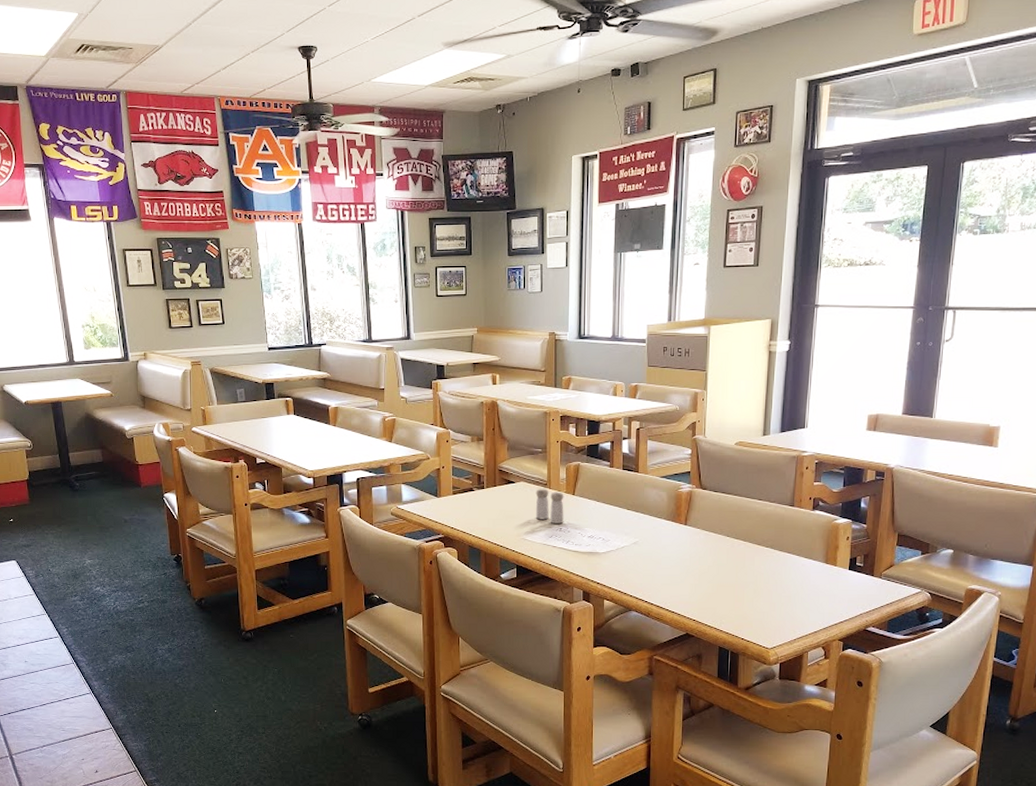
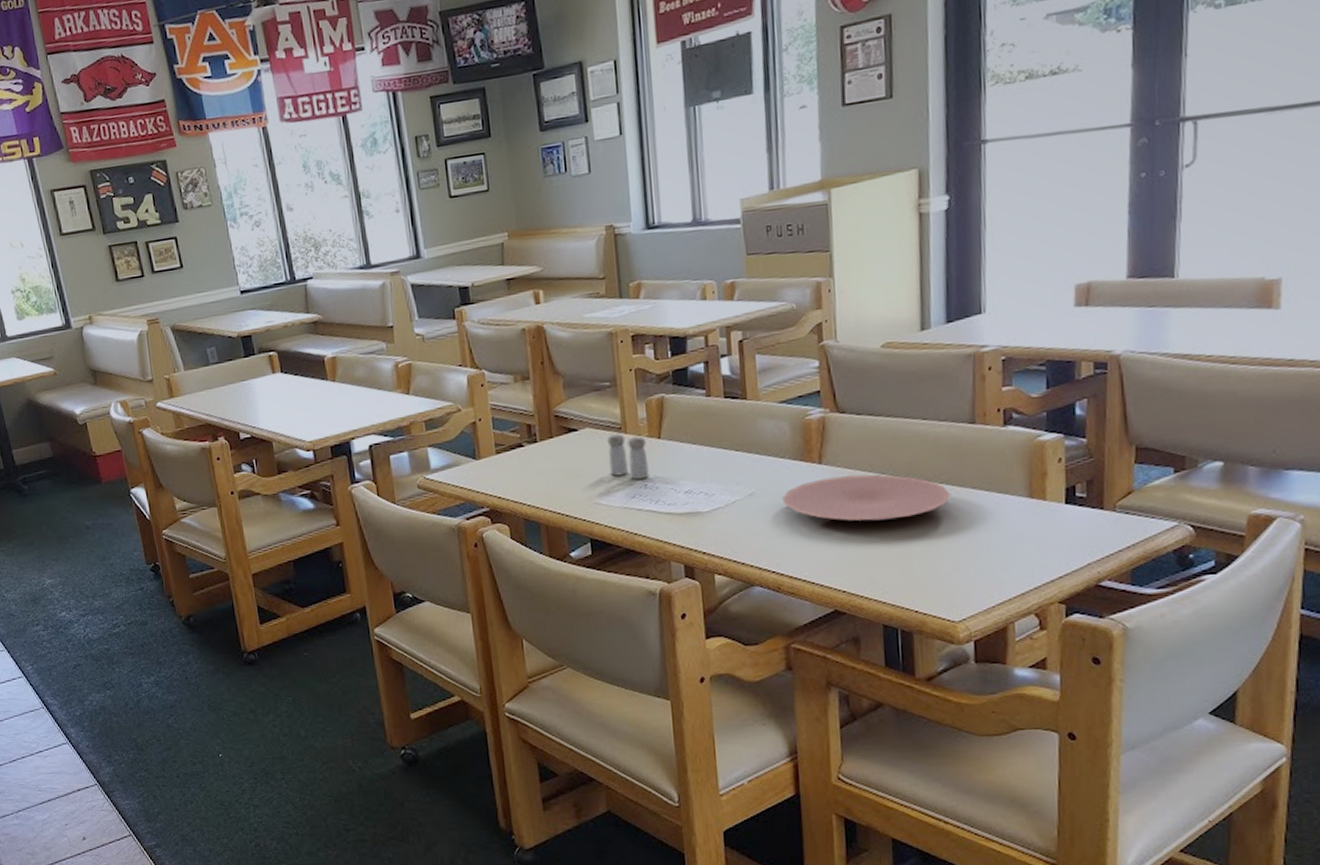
plate: none [657,536,773,570] -> present [782,474,950,521]

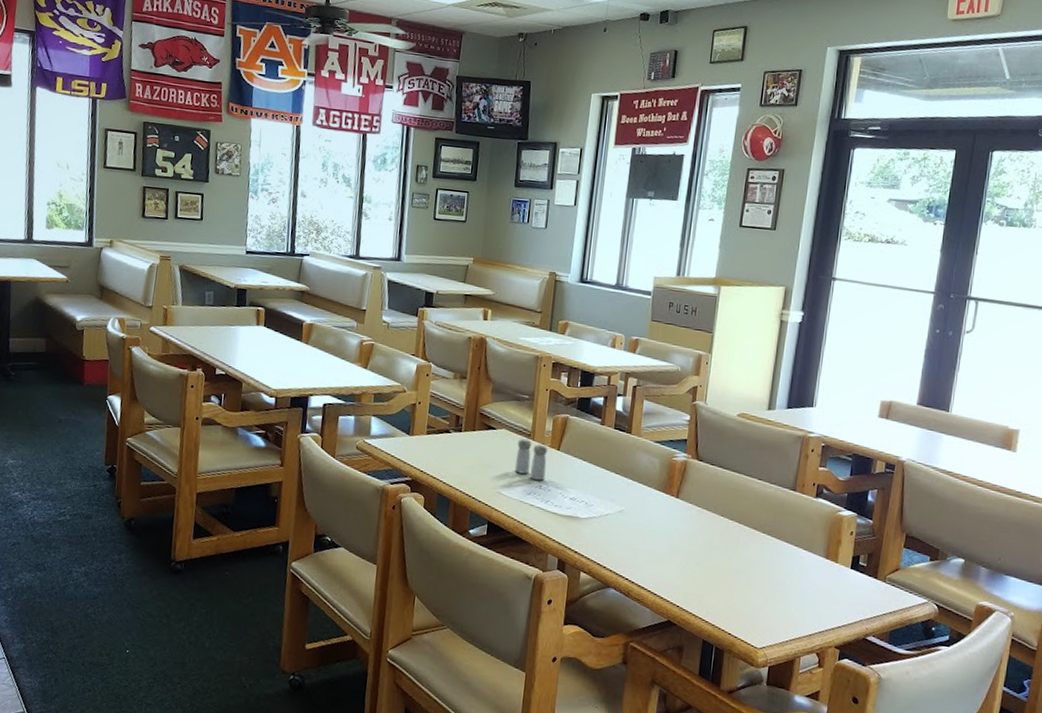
plate: present [782,474,950,521] -> none [644,510,769,555]

